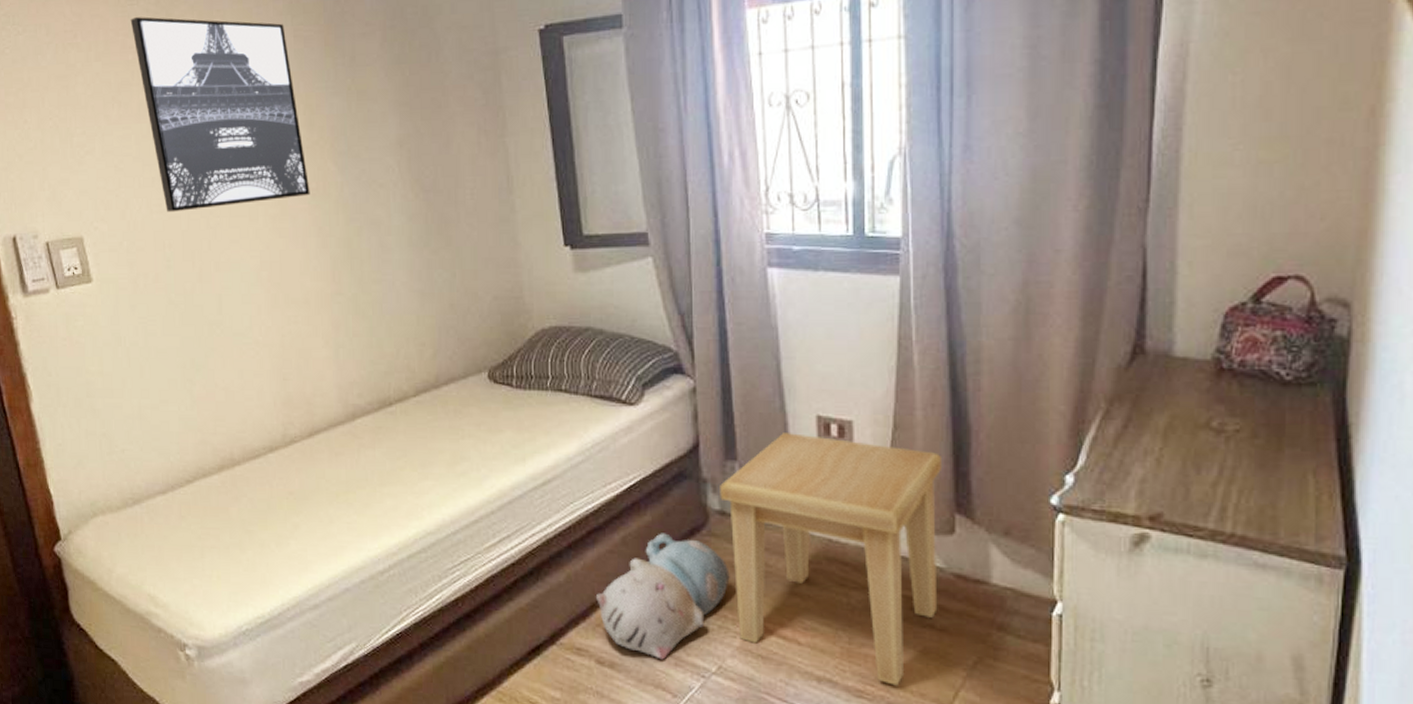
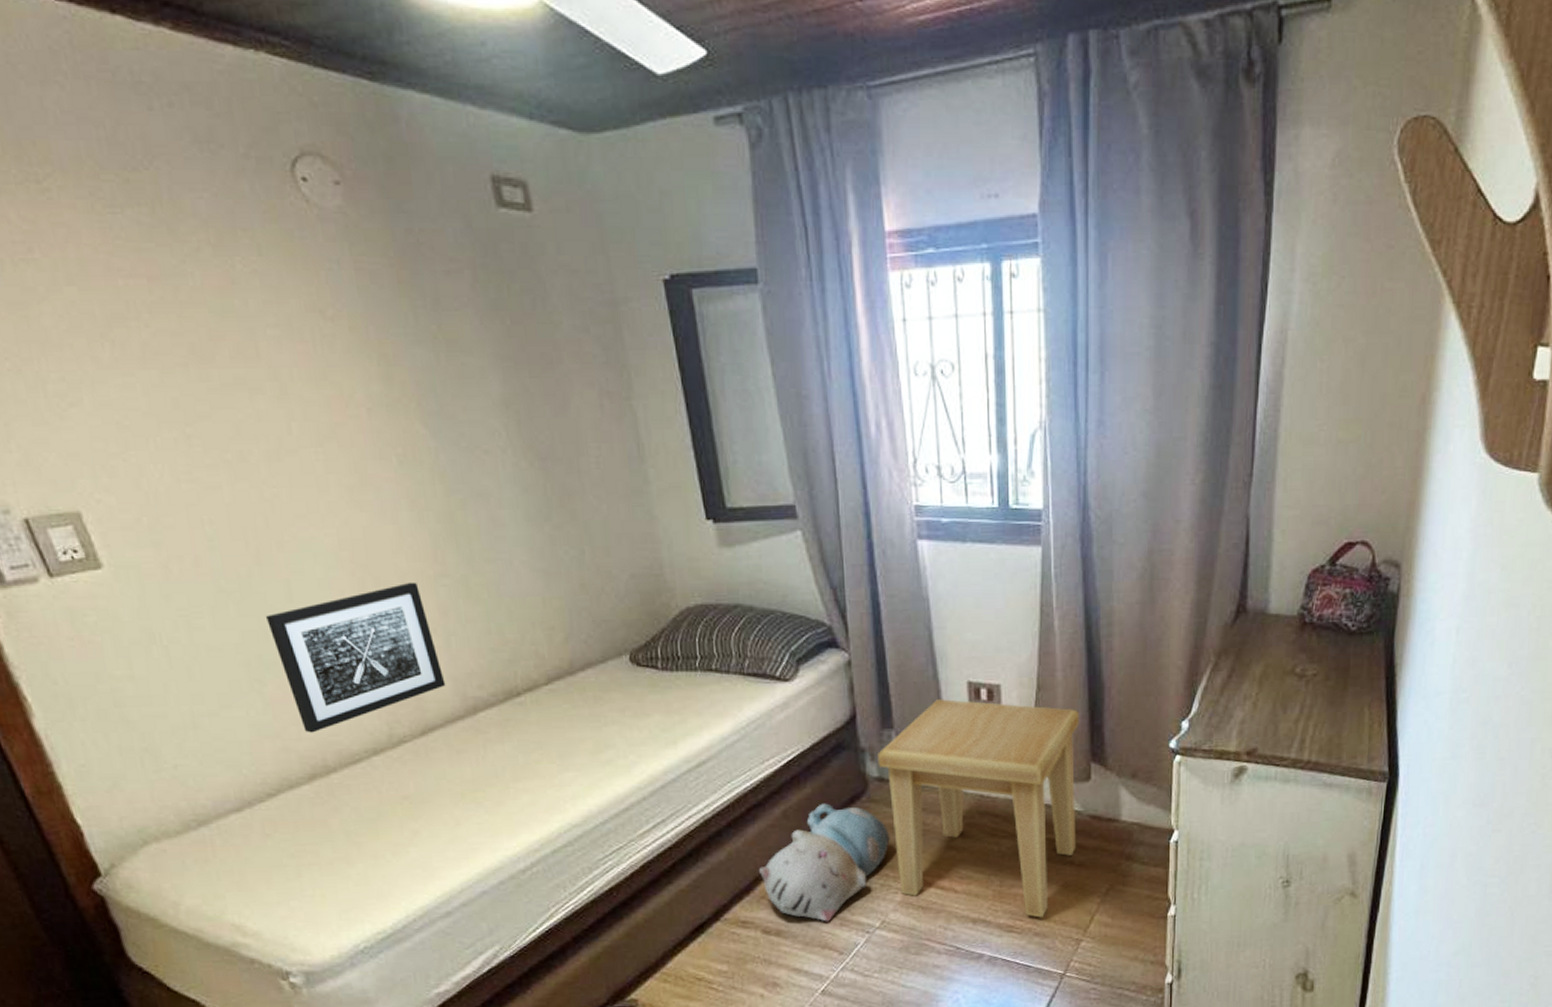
wall art: present [130,17,310,213] -> none [113,230,396,482]
wall art: none [200,299,332,429] -> present [265,582,446,733]

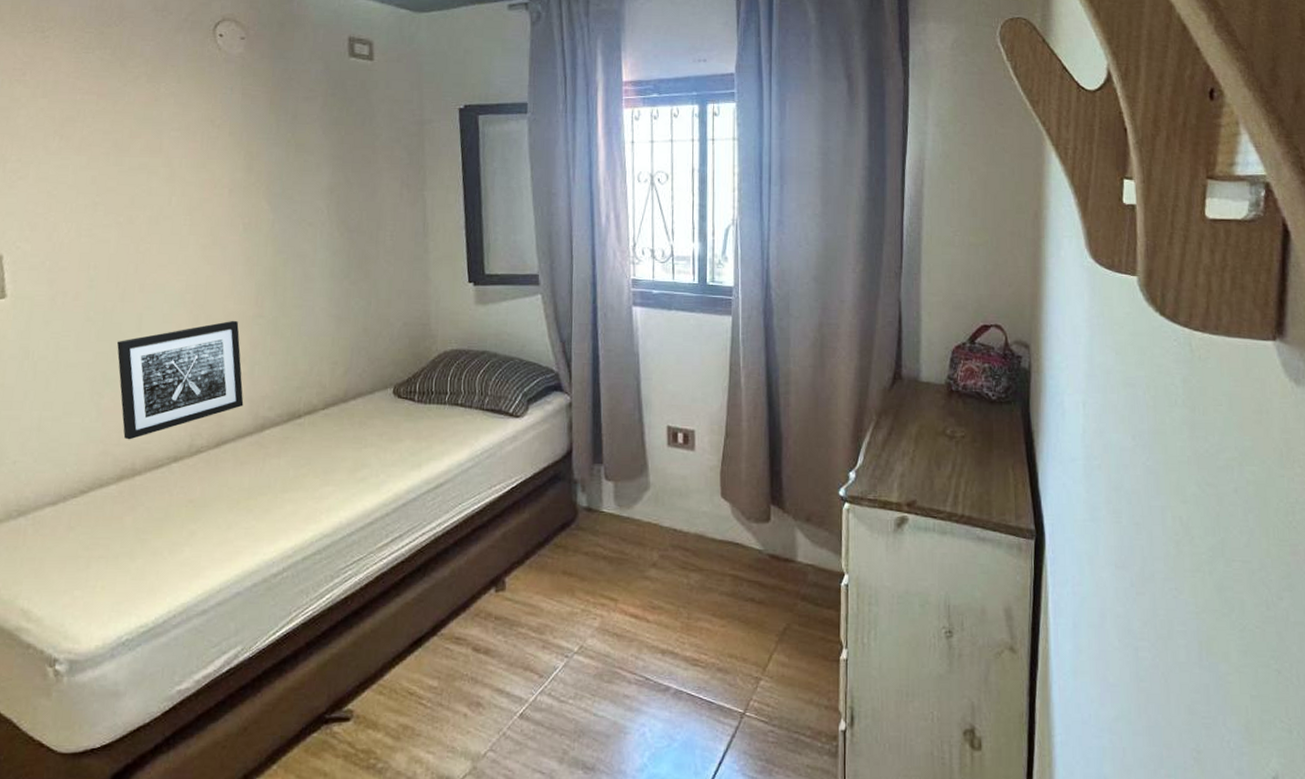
plush toy: present [759,803,890,922] -> none [477,528,593,643]
side table: present [878,699,1079,918] -> none [588,440,761,653]

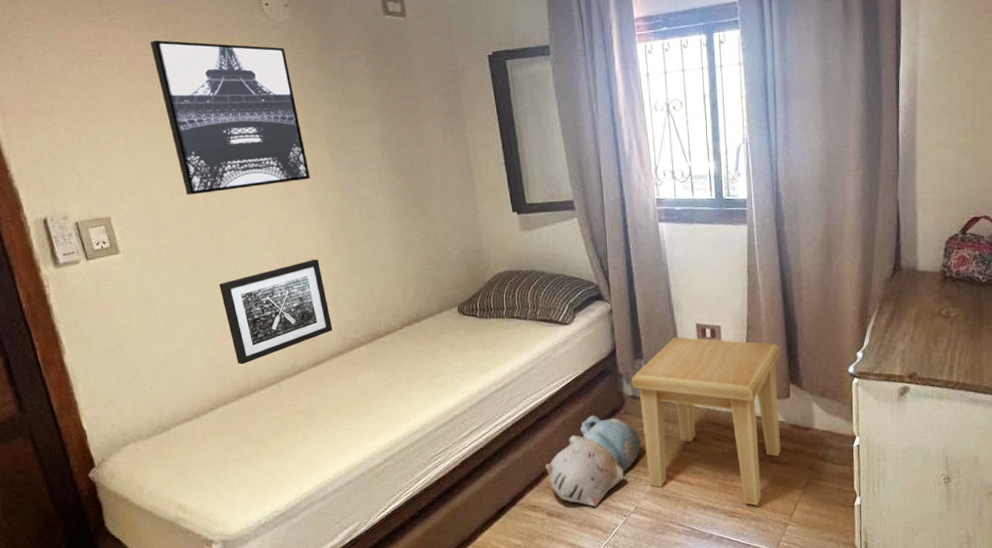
wall art: none [83,64,243,237] -> present [150,40,310,195]
plush toy: none [477,528,593,643] -> present [545,415,641,507]
side table: none [588,440,761,653] -> present [632,337,781,506]

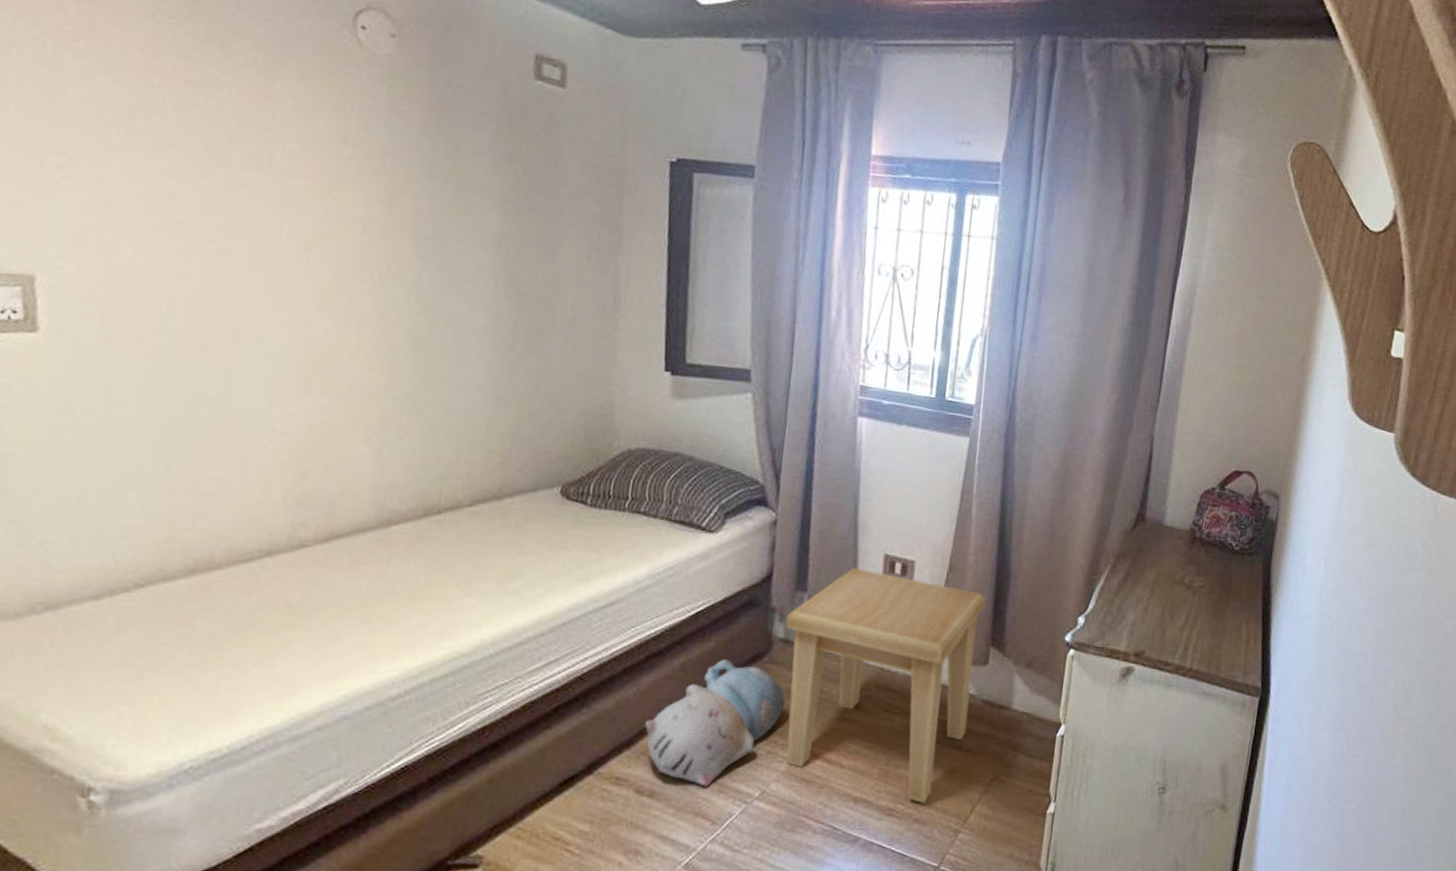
wall art: present [150,40,310,195] -> none [165,38,379,277]
wall art: present [218,259,333,365] -> none [195,388,366,526]

